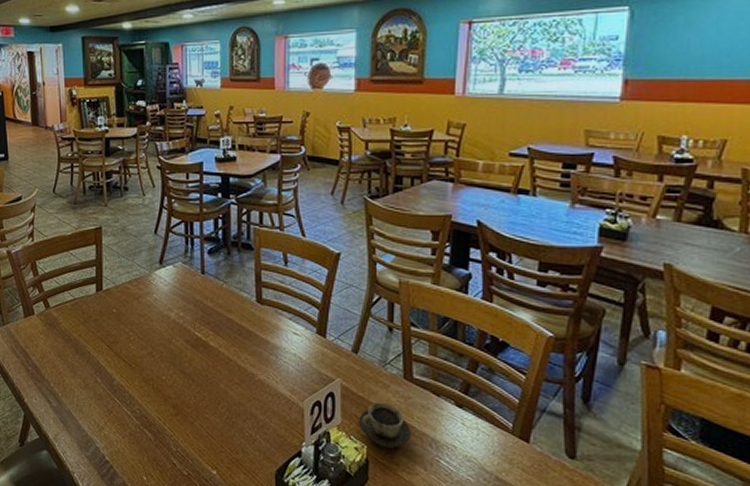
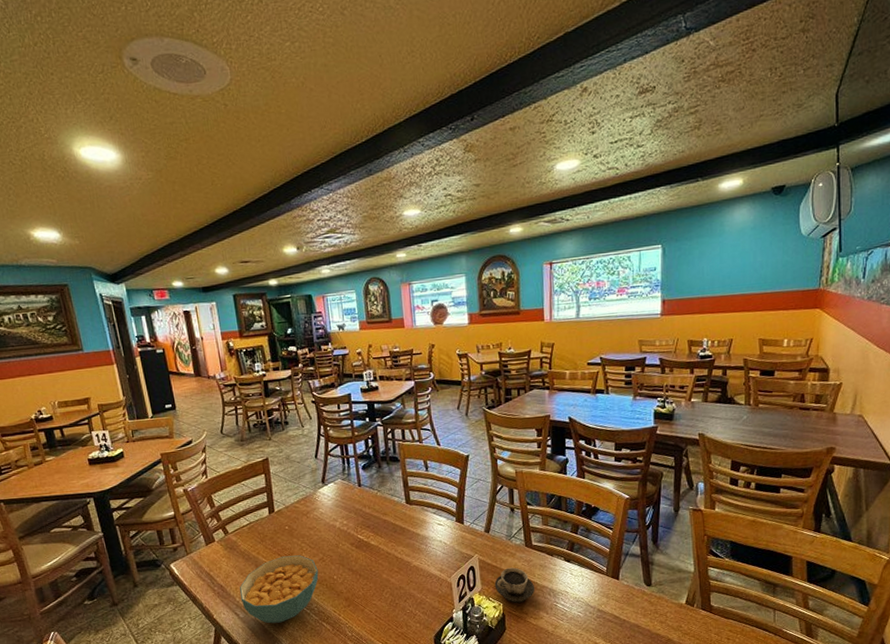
cereal bowl: none [55,343,145,421] -> present [239,555,319,624]

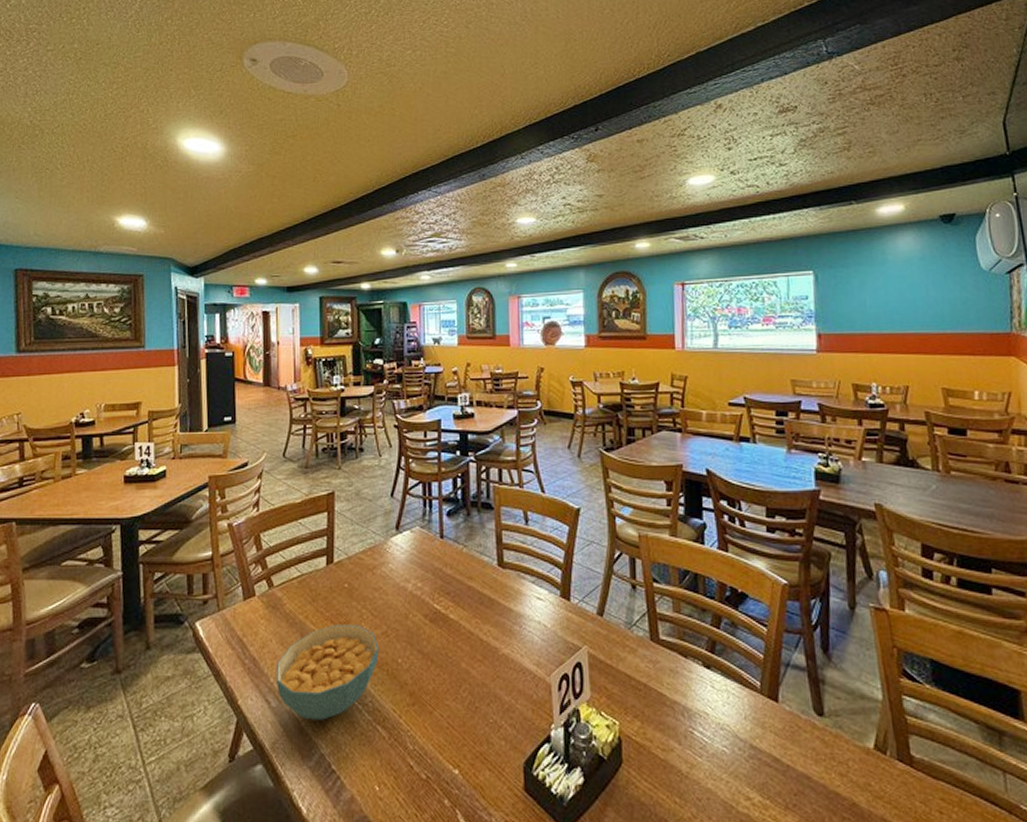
cup: present [494,567,535,603] -> none [608,669,664,723]

